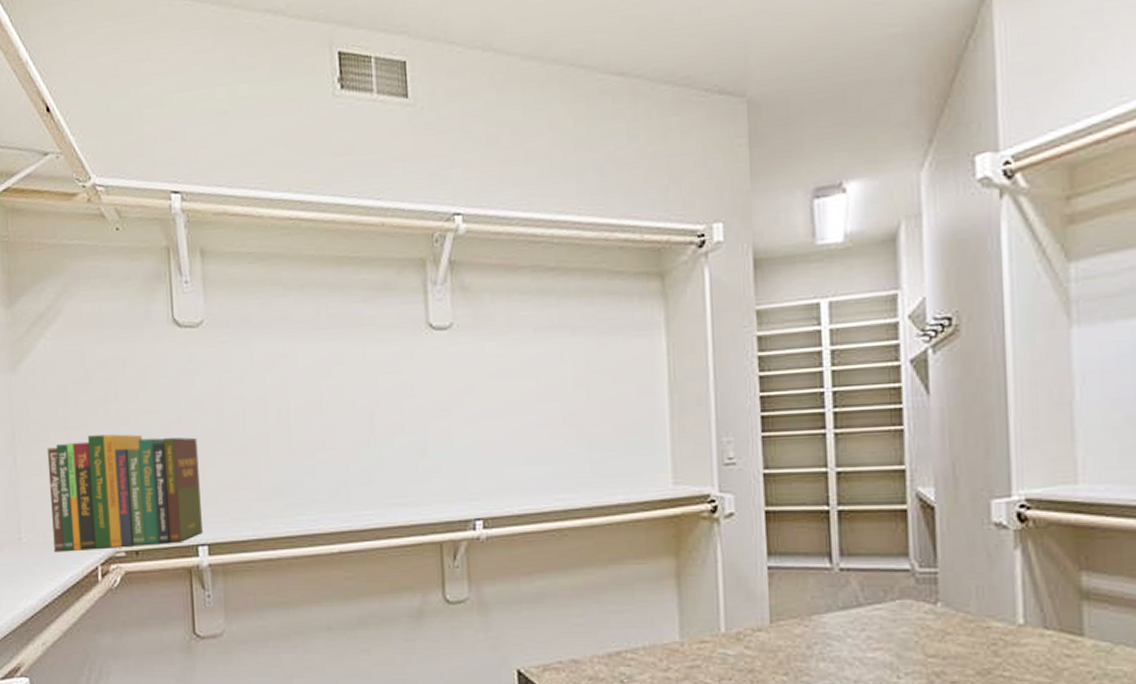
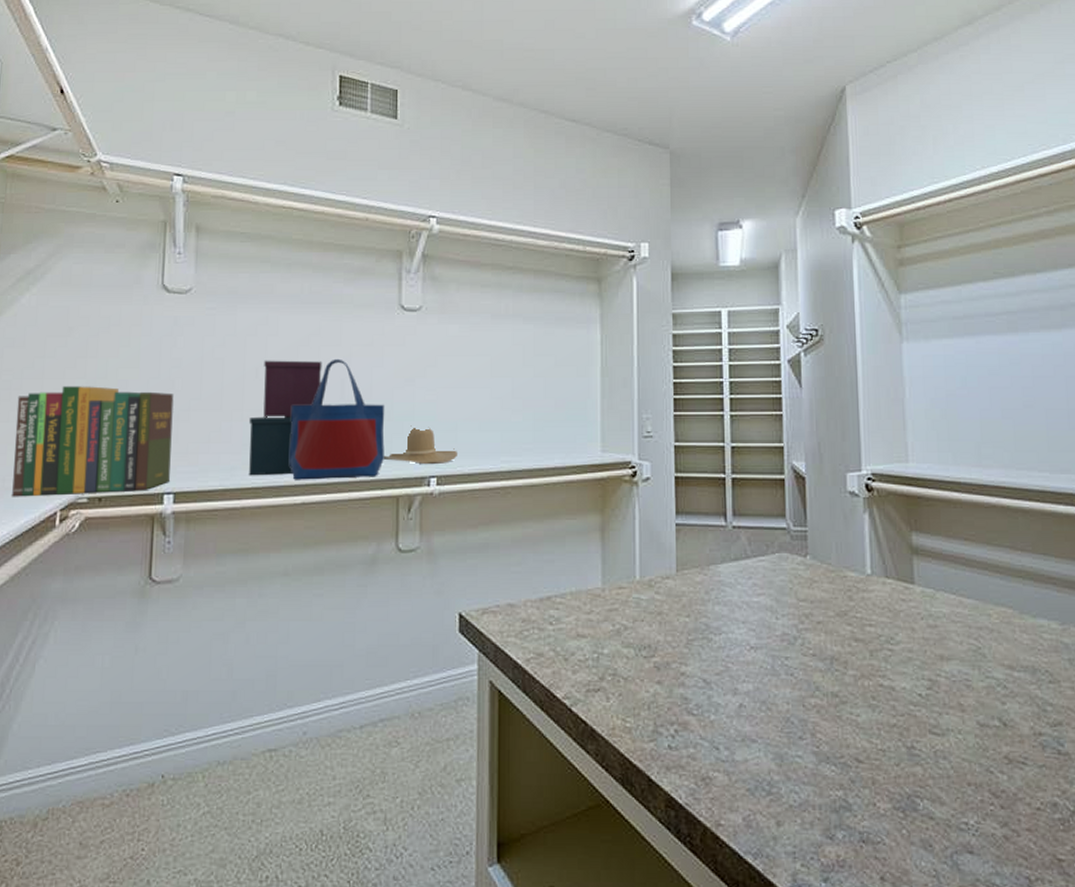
storage box: none [275,394,348,524] -> present [248,360,323,476]
tote bag: none [319,390,423,528] -> present [288,358,385,480]
hat: none [421,462,504,506] -> present [383,425,457,465]

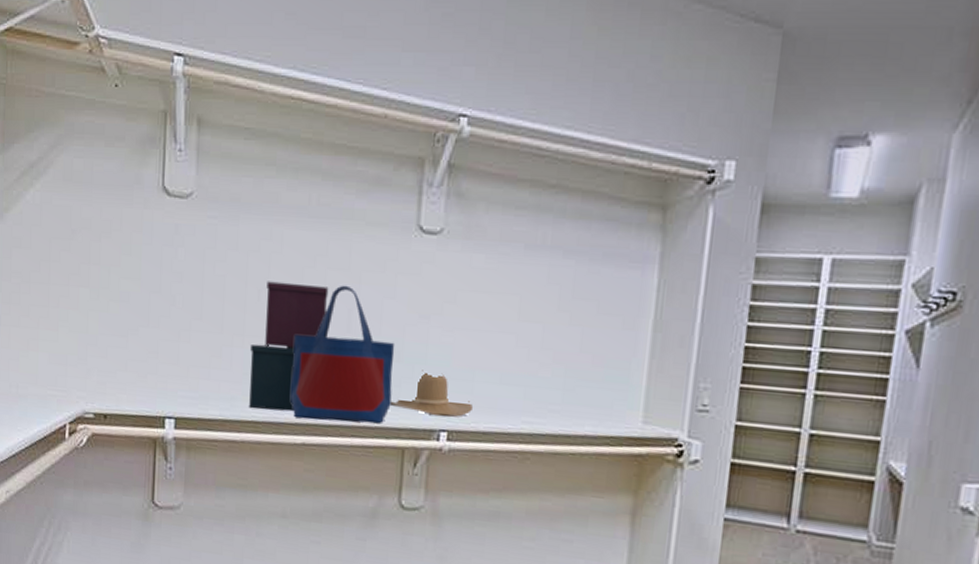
books: present [12,386,174,497] -> none [25,294,175,413]

